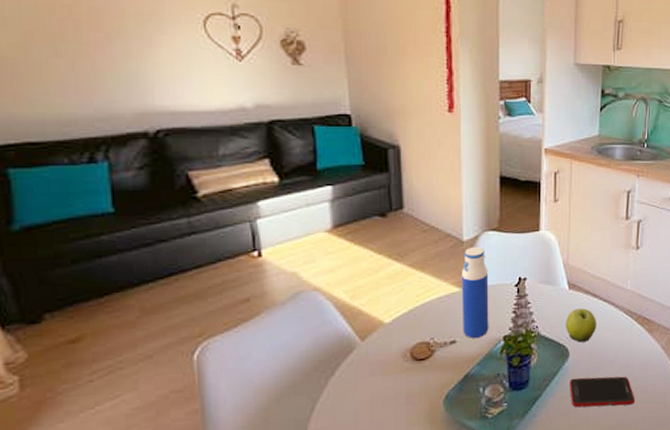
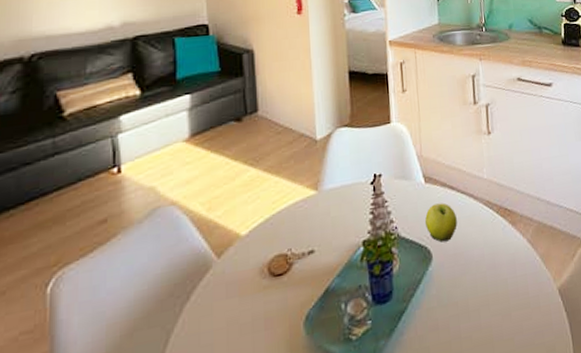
water bottle: present [462,246,489,338] -> none [317,144,347,246]
cell phone: present [570,376,635,408] -> none [435,278,508,321]

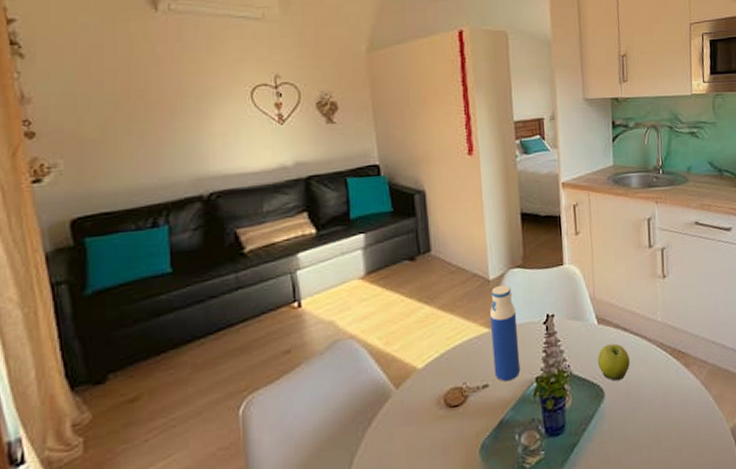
water bottle: none [317,144,347,246] -> present [490,284,521,381]

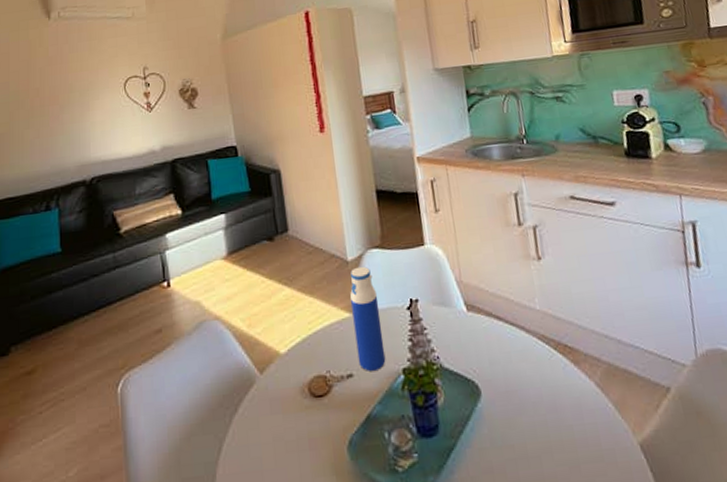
fruit: present [598,343,630,381] -> none [470,334,508,378]

